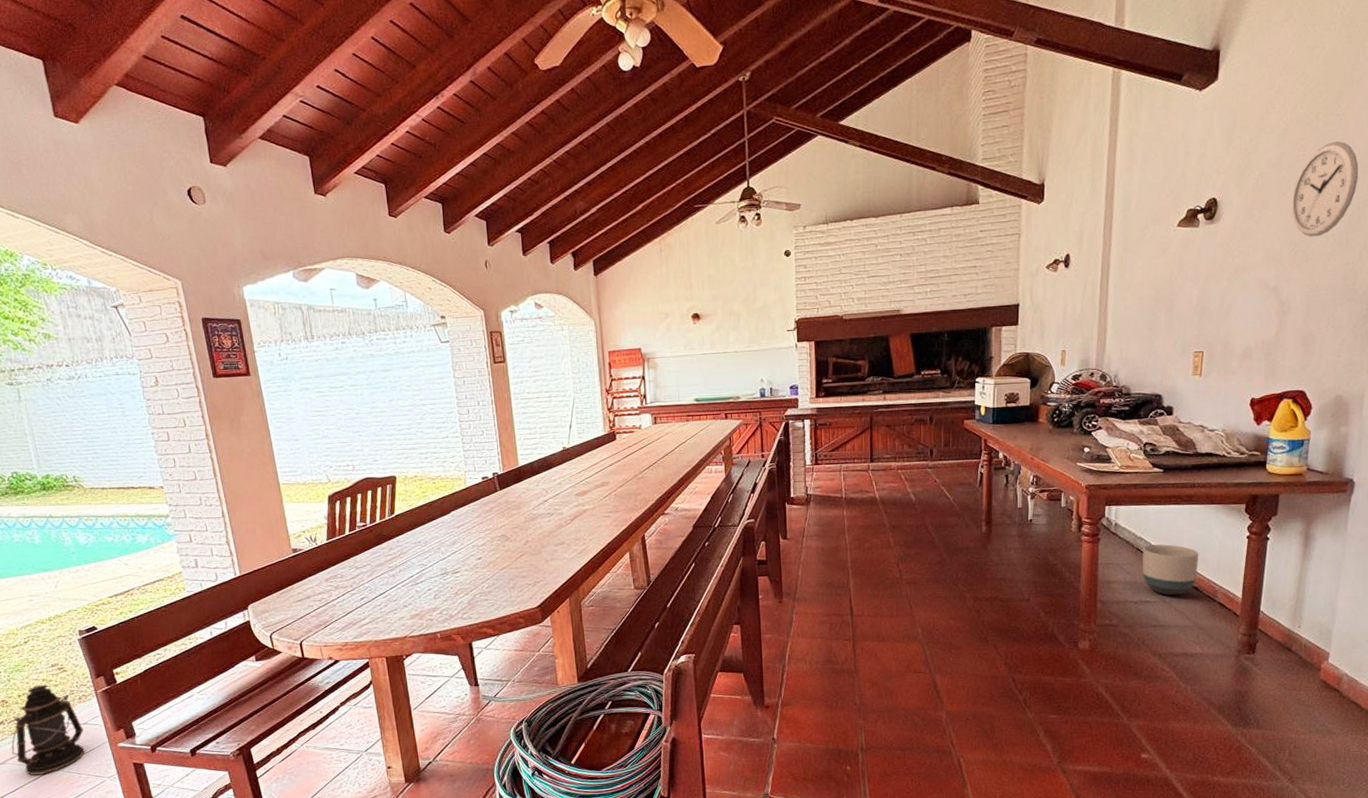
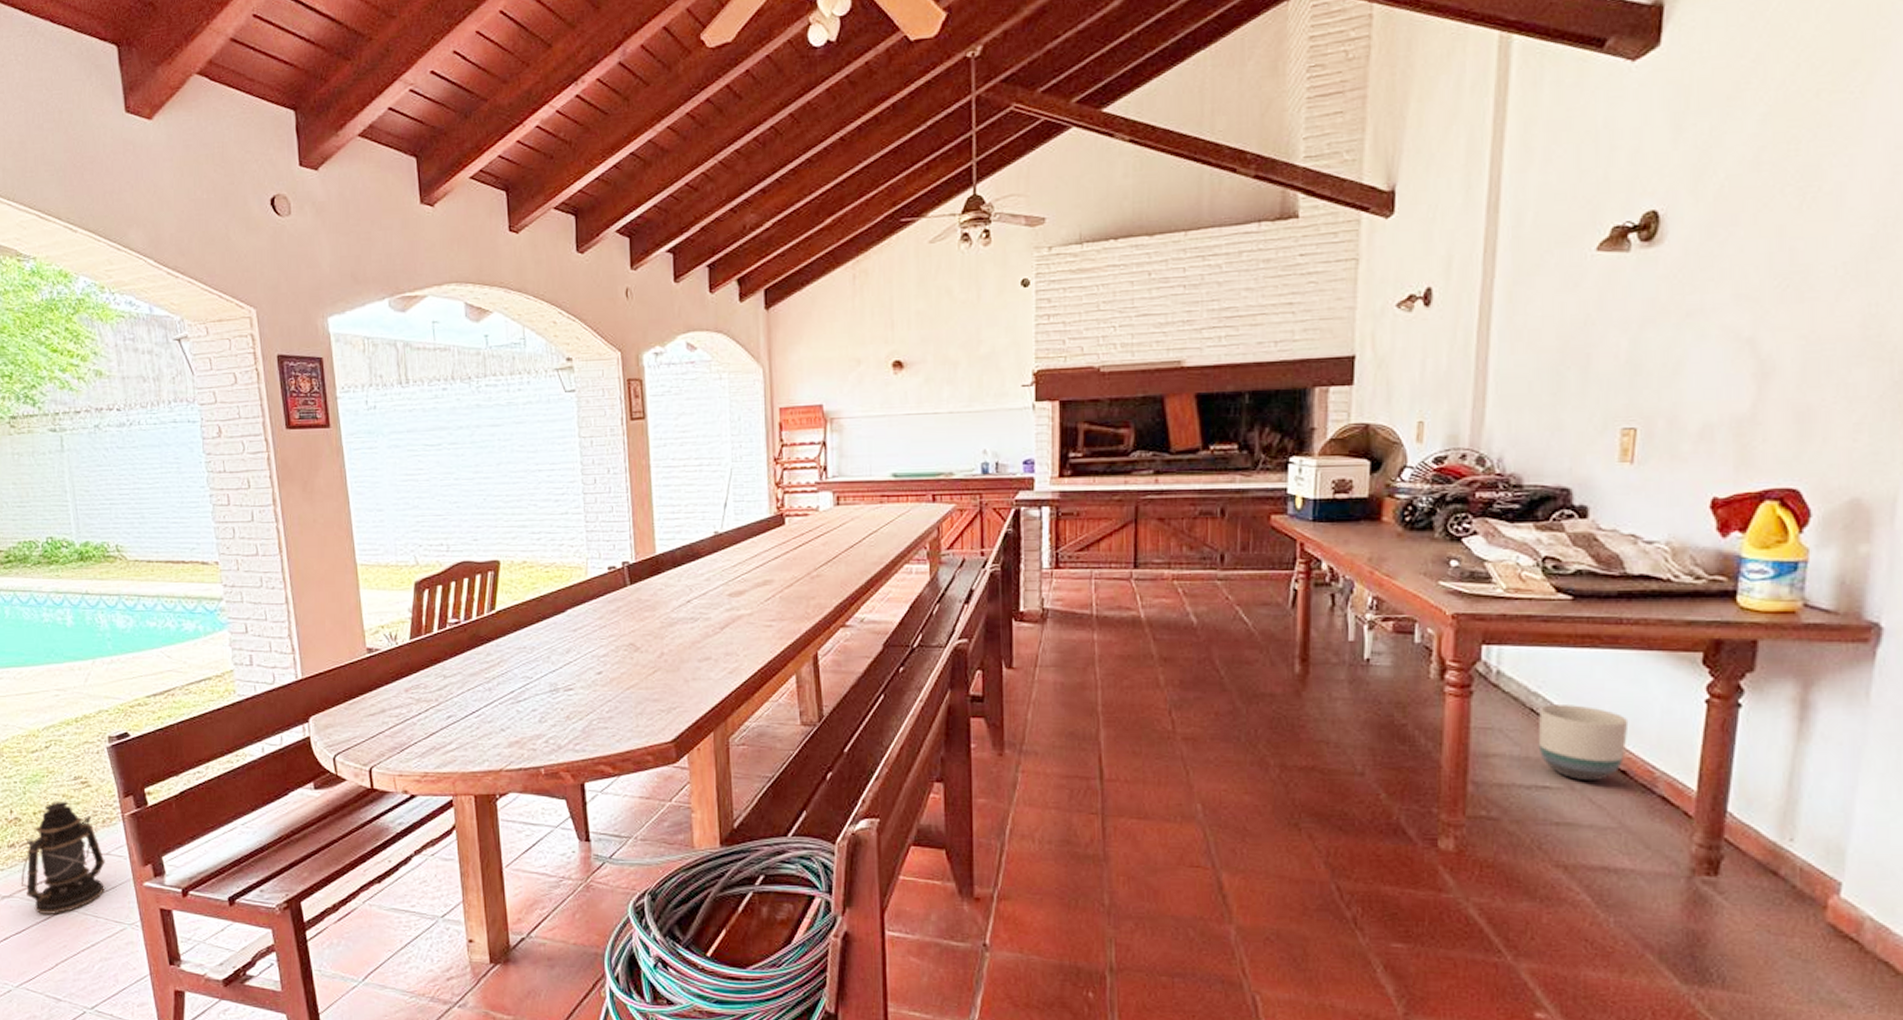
wall clock: present [1291,141,1359,237] -> none [1777,129,1886,267]

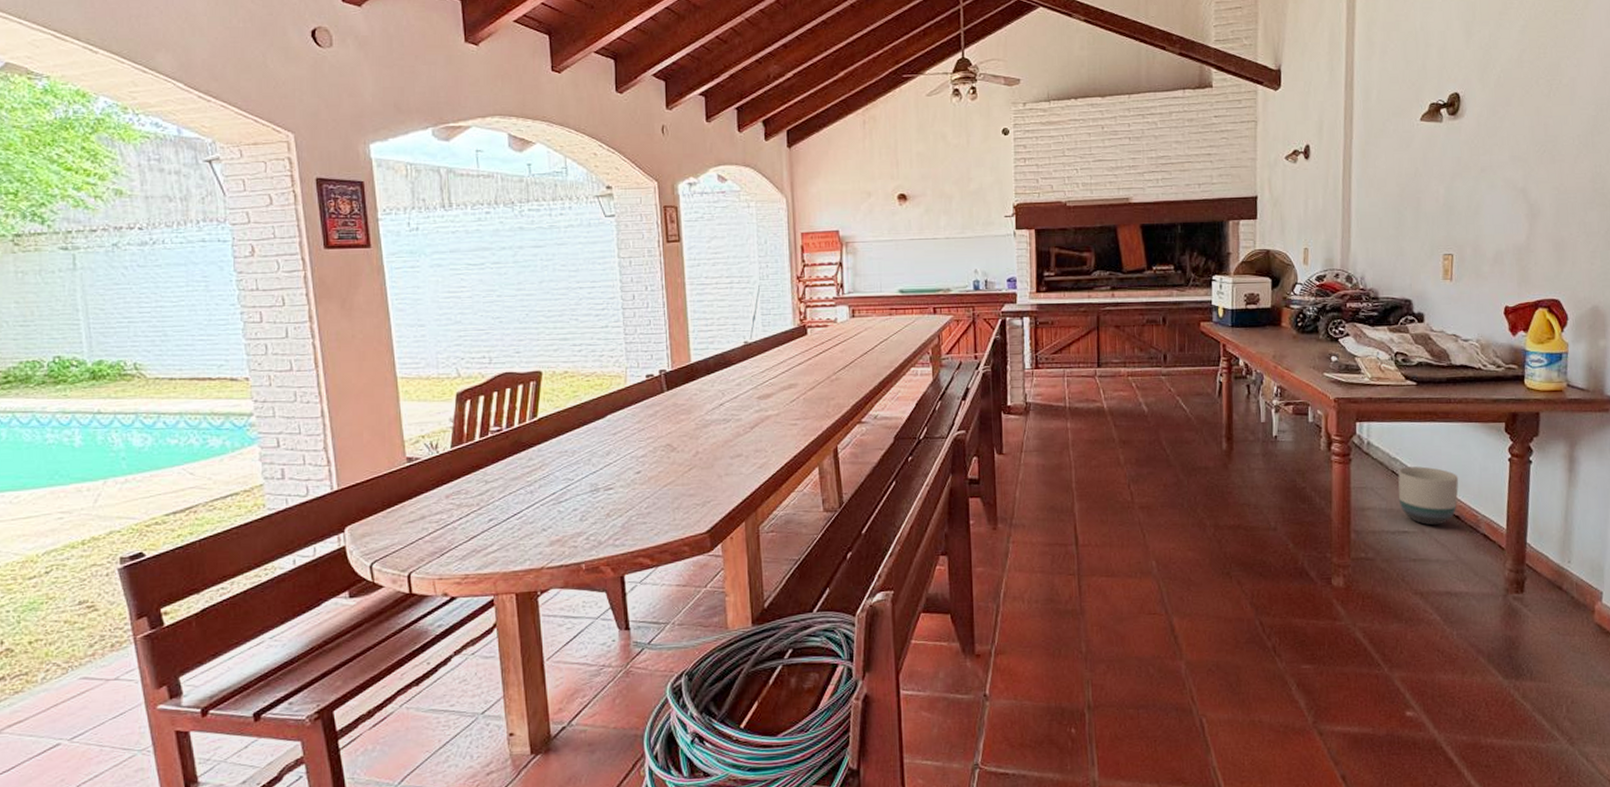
lantern: present [20,800,106,914] -> none [11,627,113,749]

